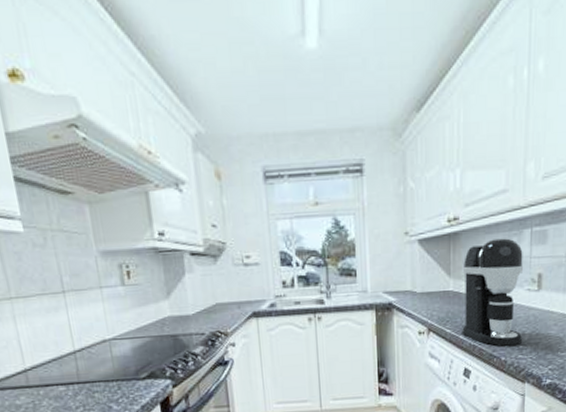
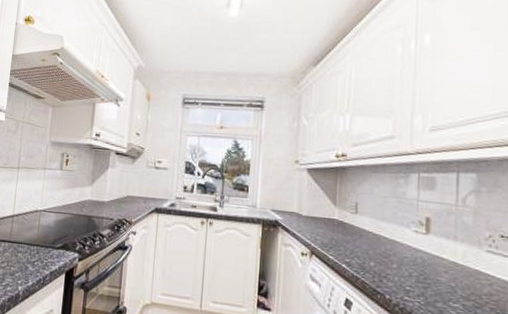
coffee maker: present [462,238,524,346] -> none [345,178,411,286]

